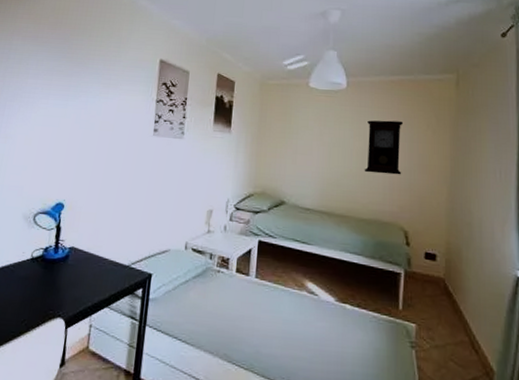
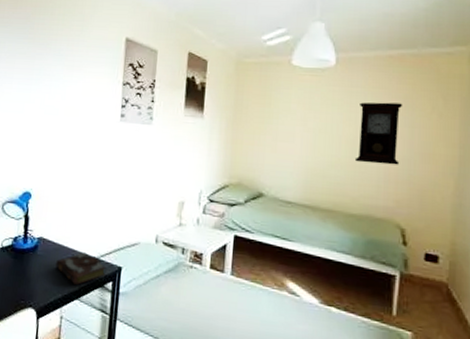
book: none [86,260,137,293] -> present [56,252,107,285]

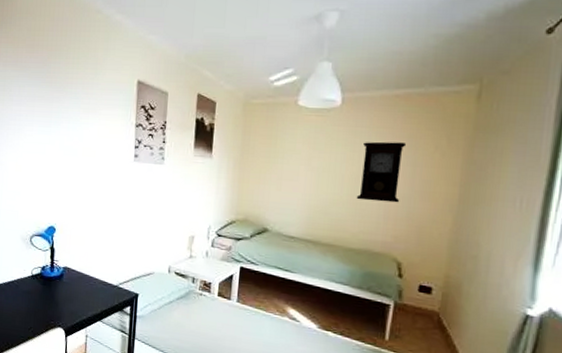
book: present [56,252,107,285] -> none [80,280,125,309]

